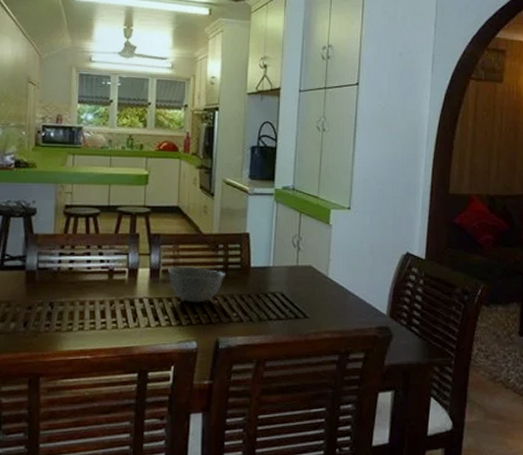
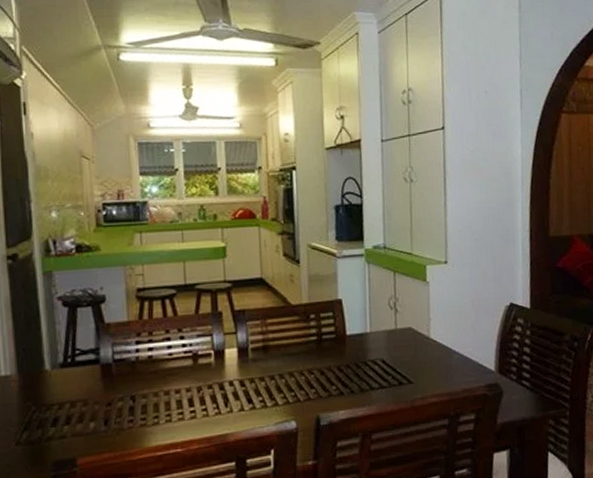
bowl: present [168,266,225,303] -> none [257,341,320,380]

